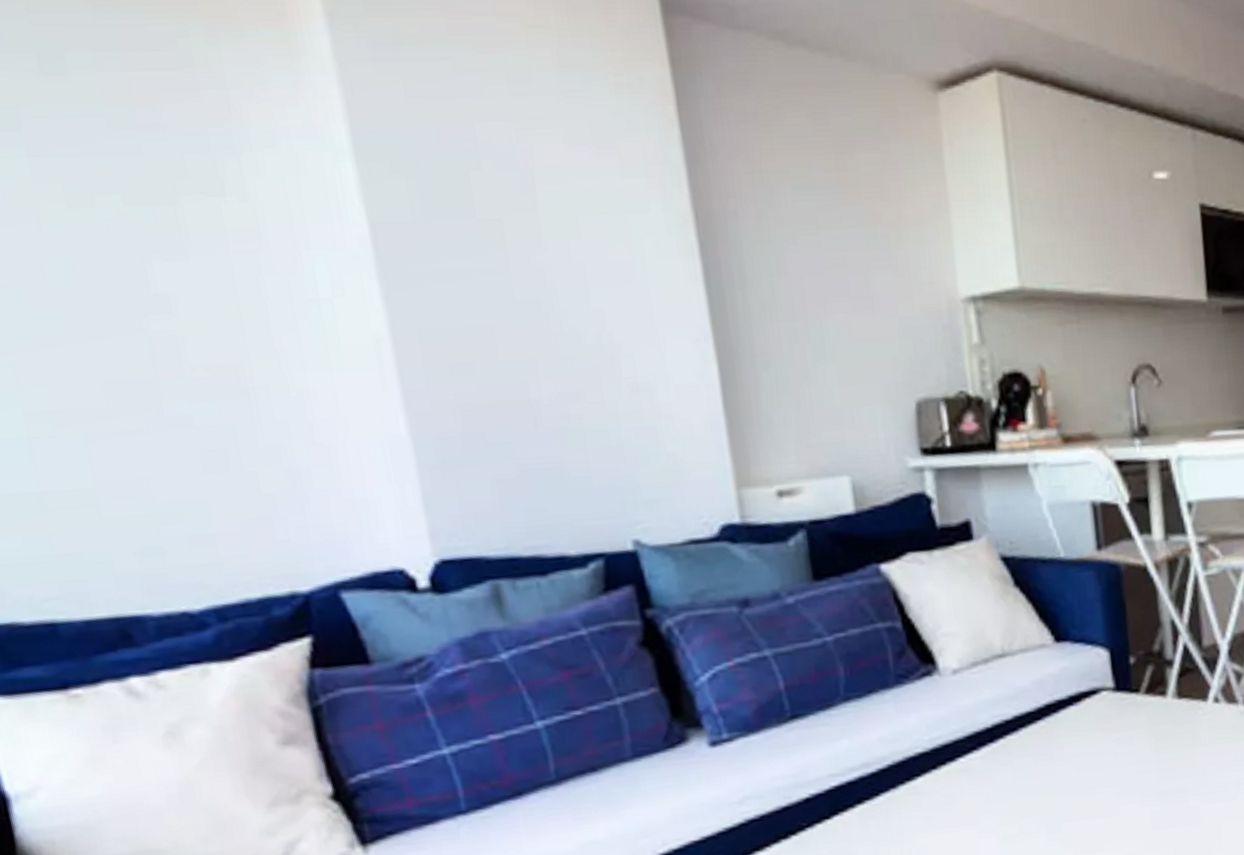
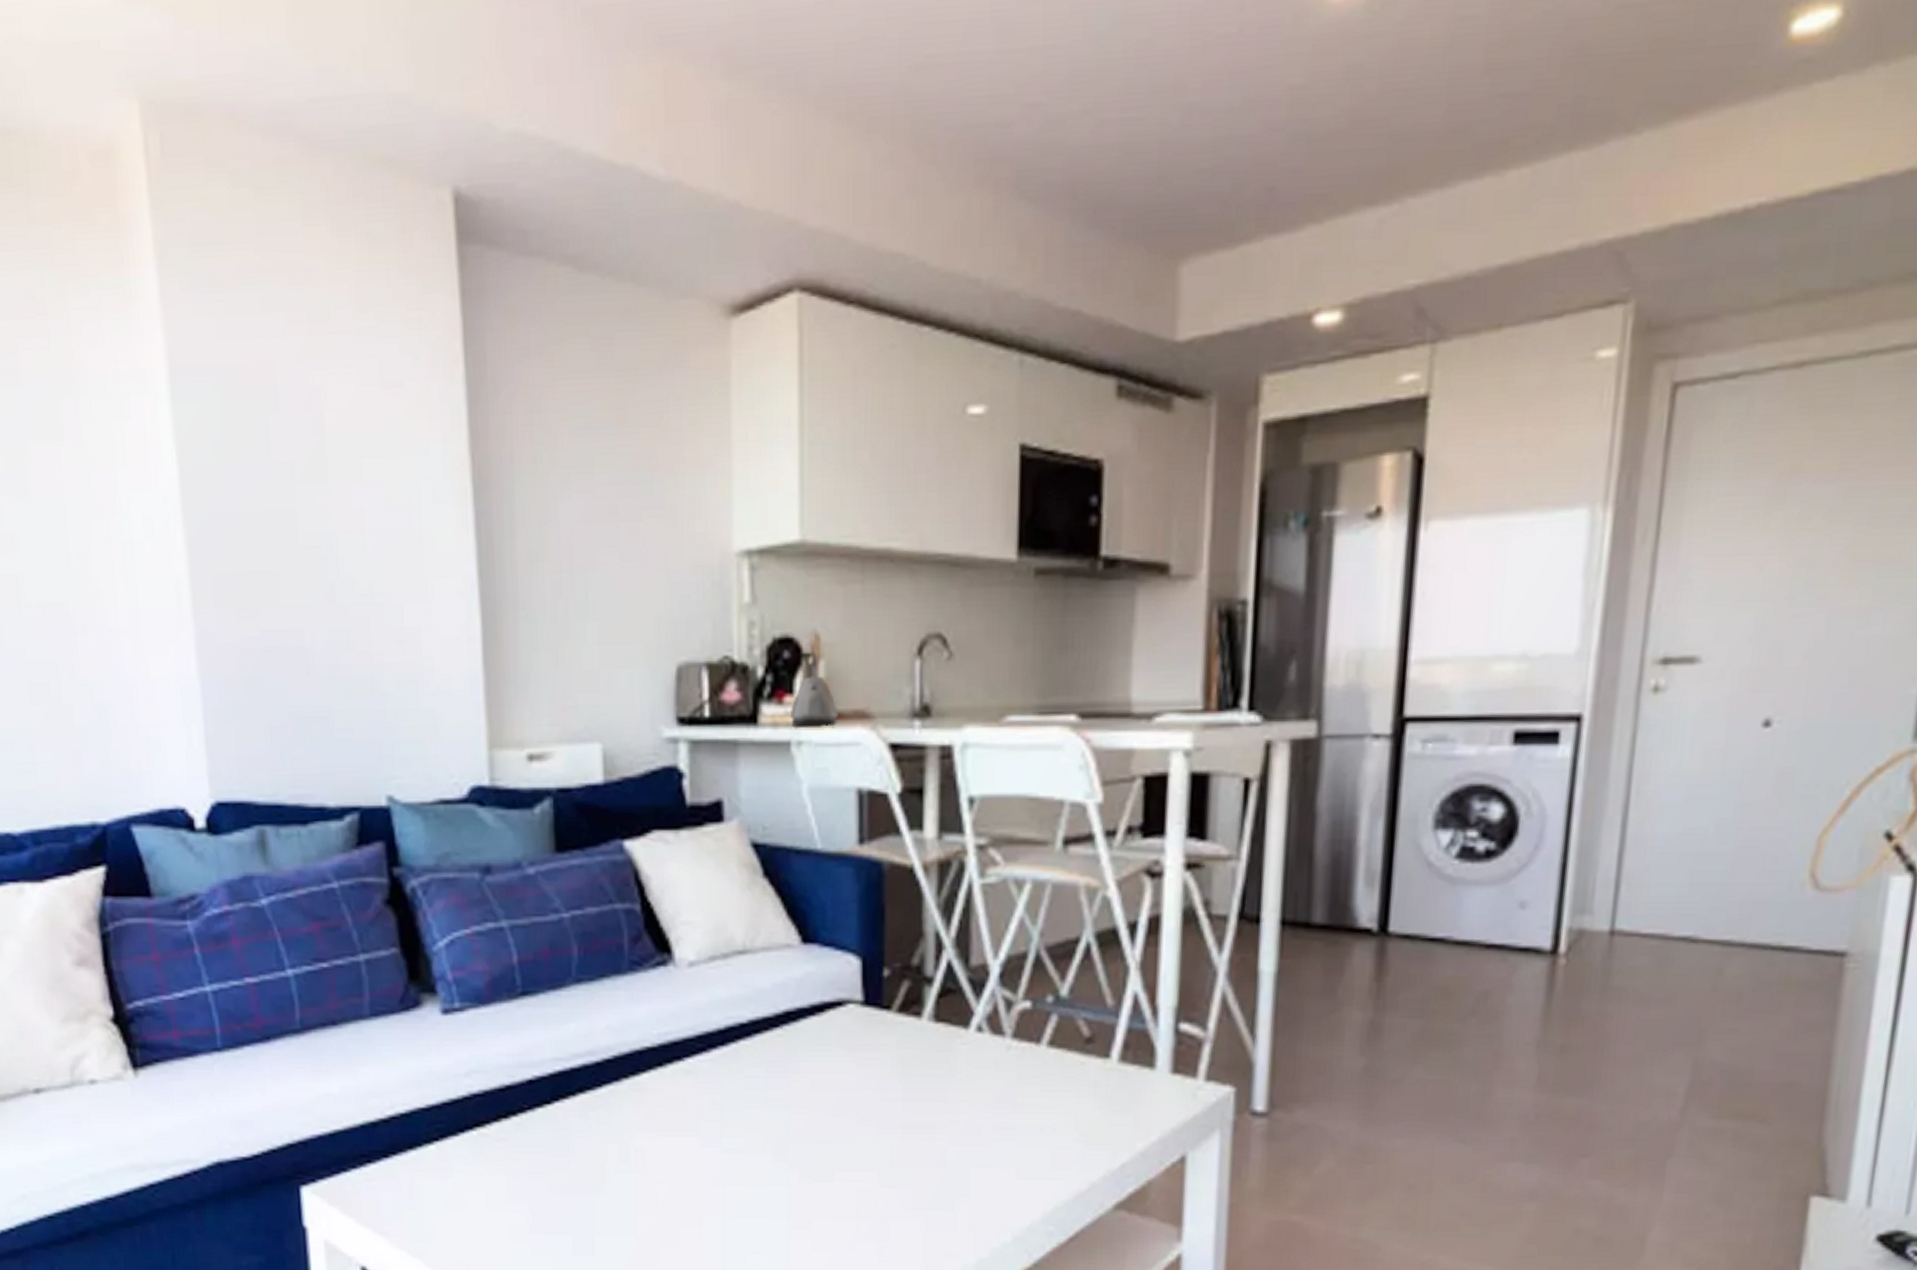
kettle: none [1024,384,1068,454] -> present [789,652,838,730]

